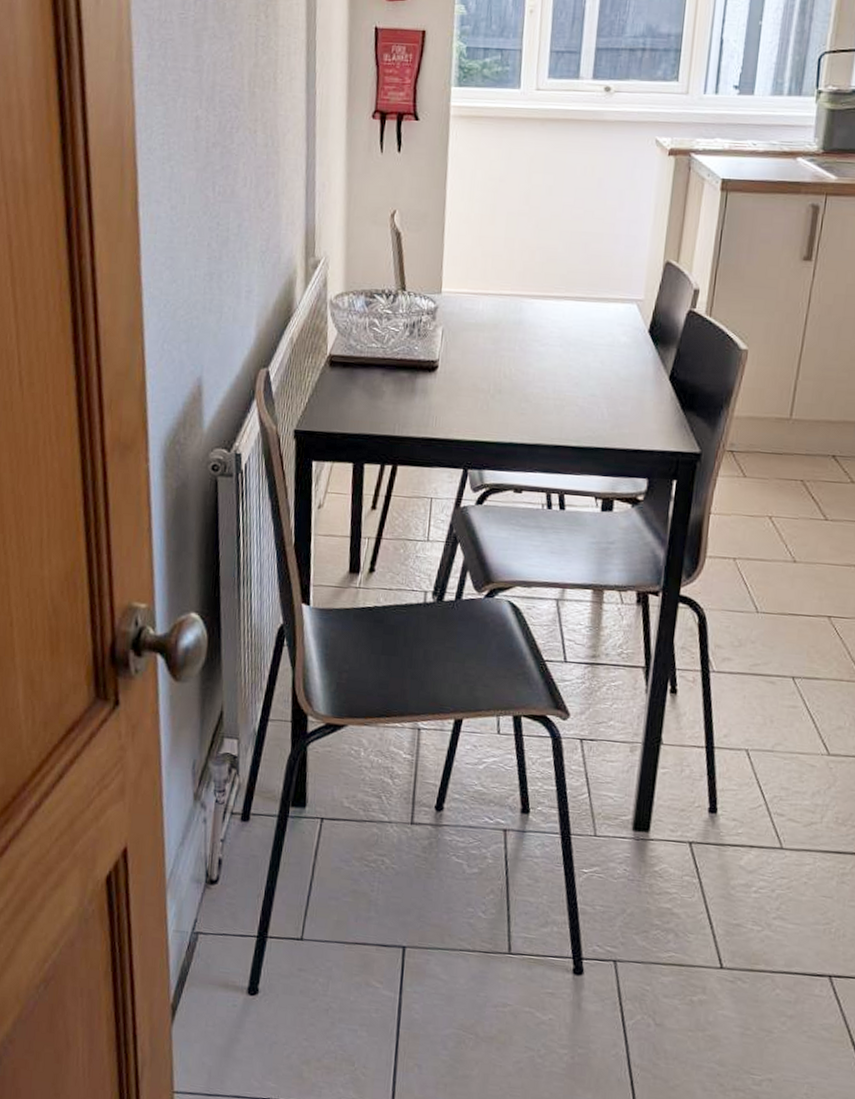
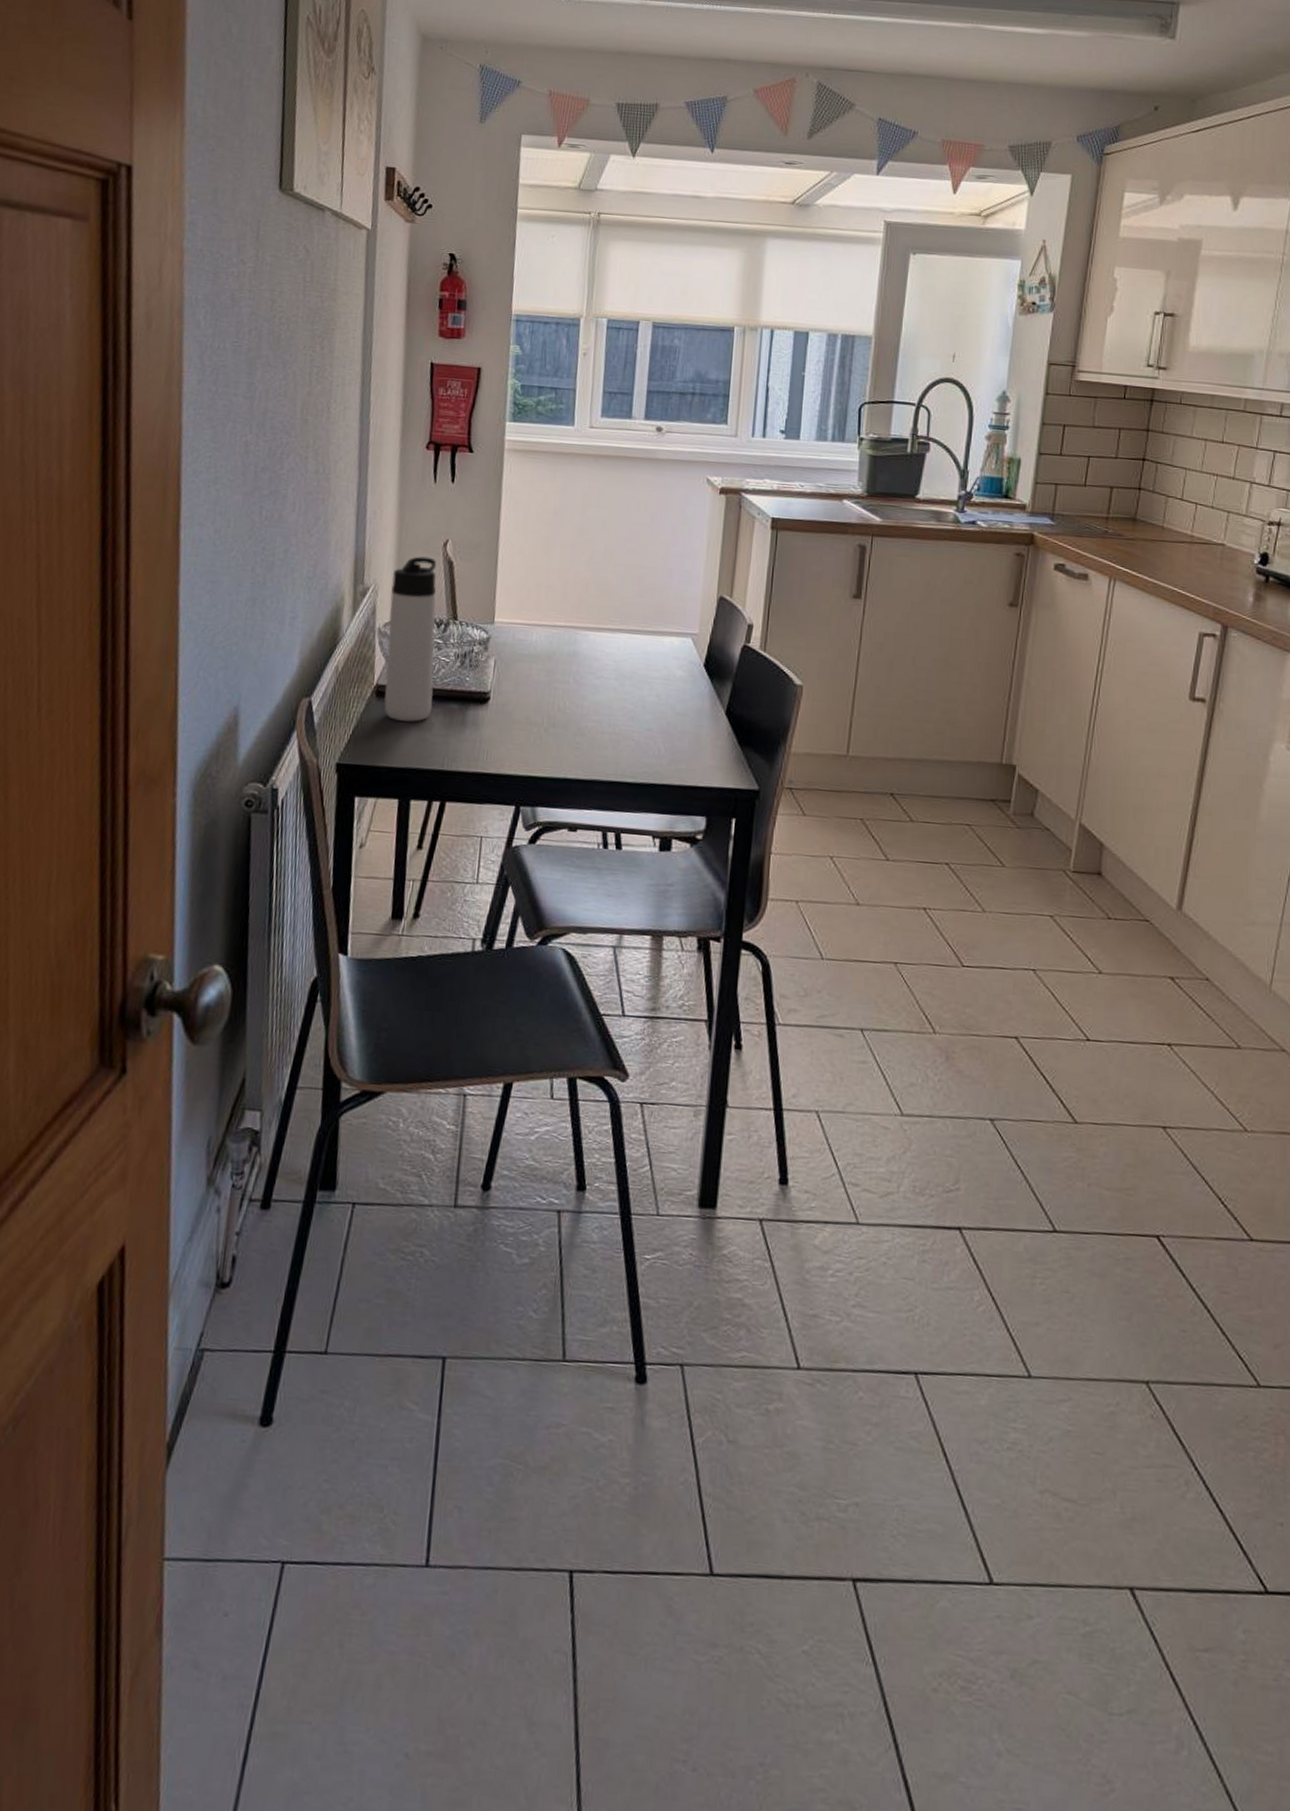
thermos bottle: none [336,228,385,390] -> present [383,556,437,722]

